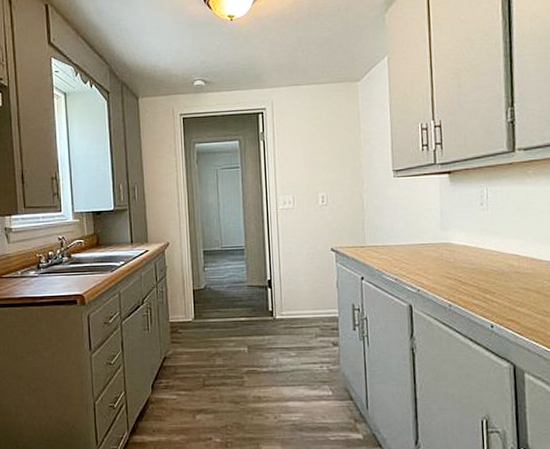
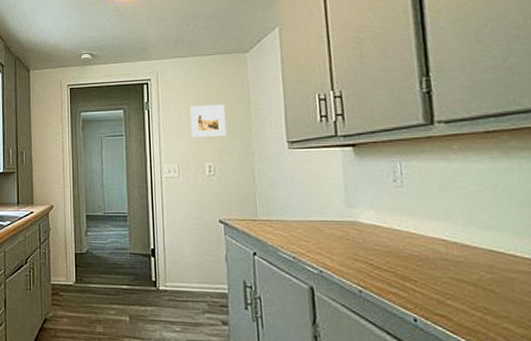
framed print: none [304,134,338,168] -> present [190,104,226,137]

